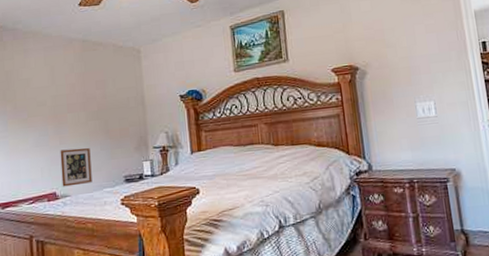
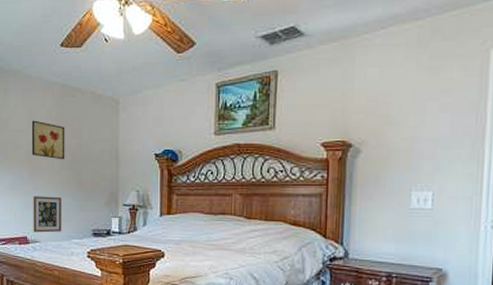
wall art: none [54,76,91,112] -> present [31,120,65,160]

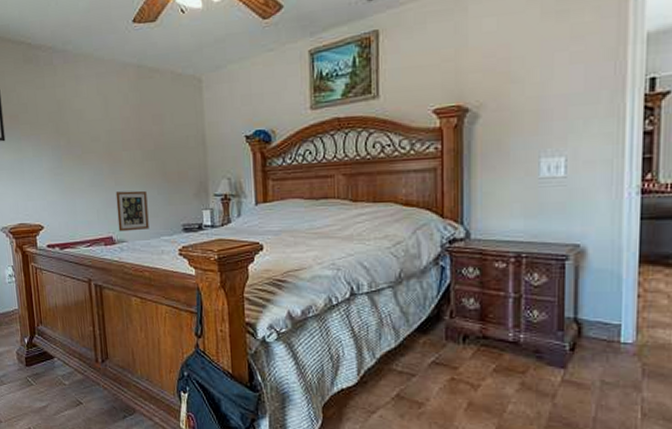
wall art: present [31,120,65,160] -> none [107,107,147,150]

